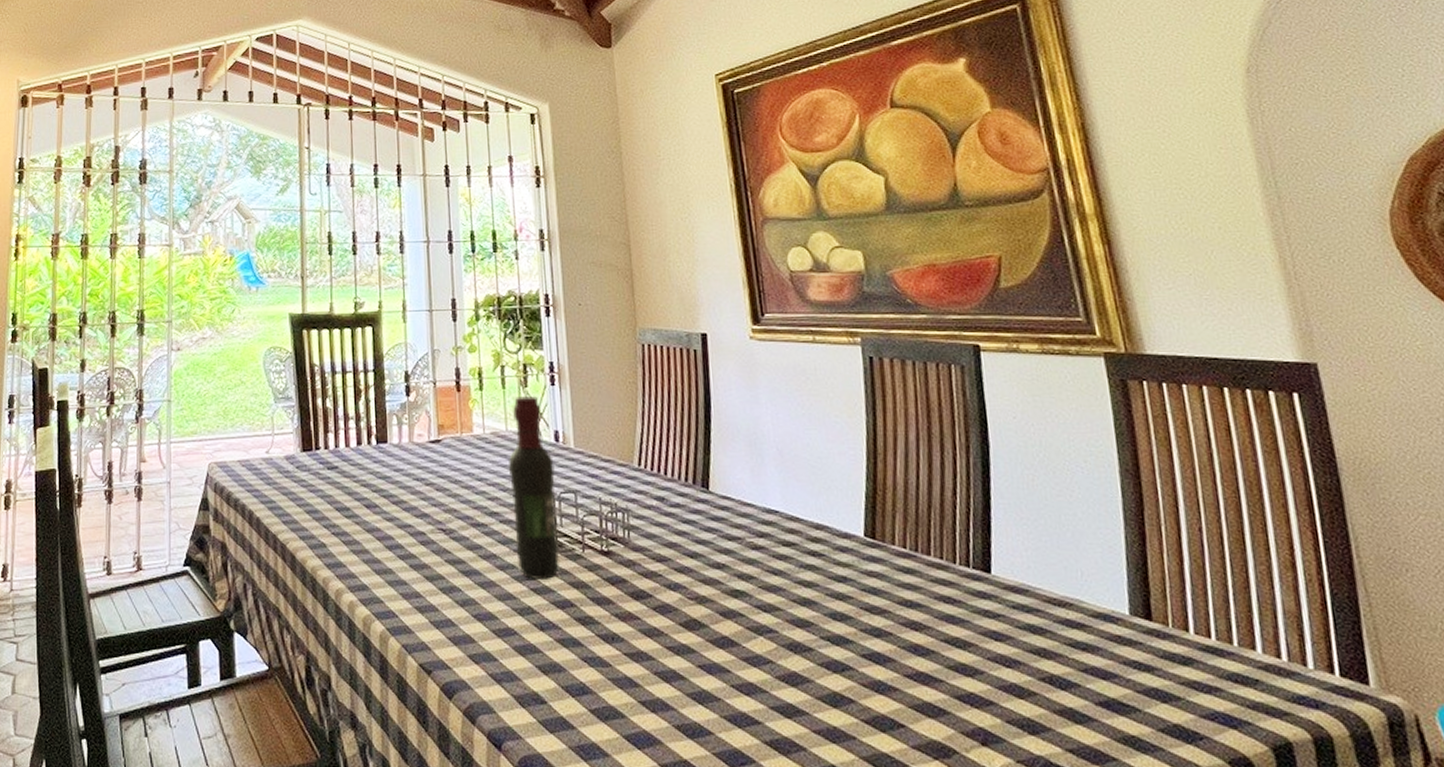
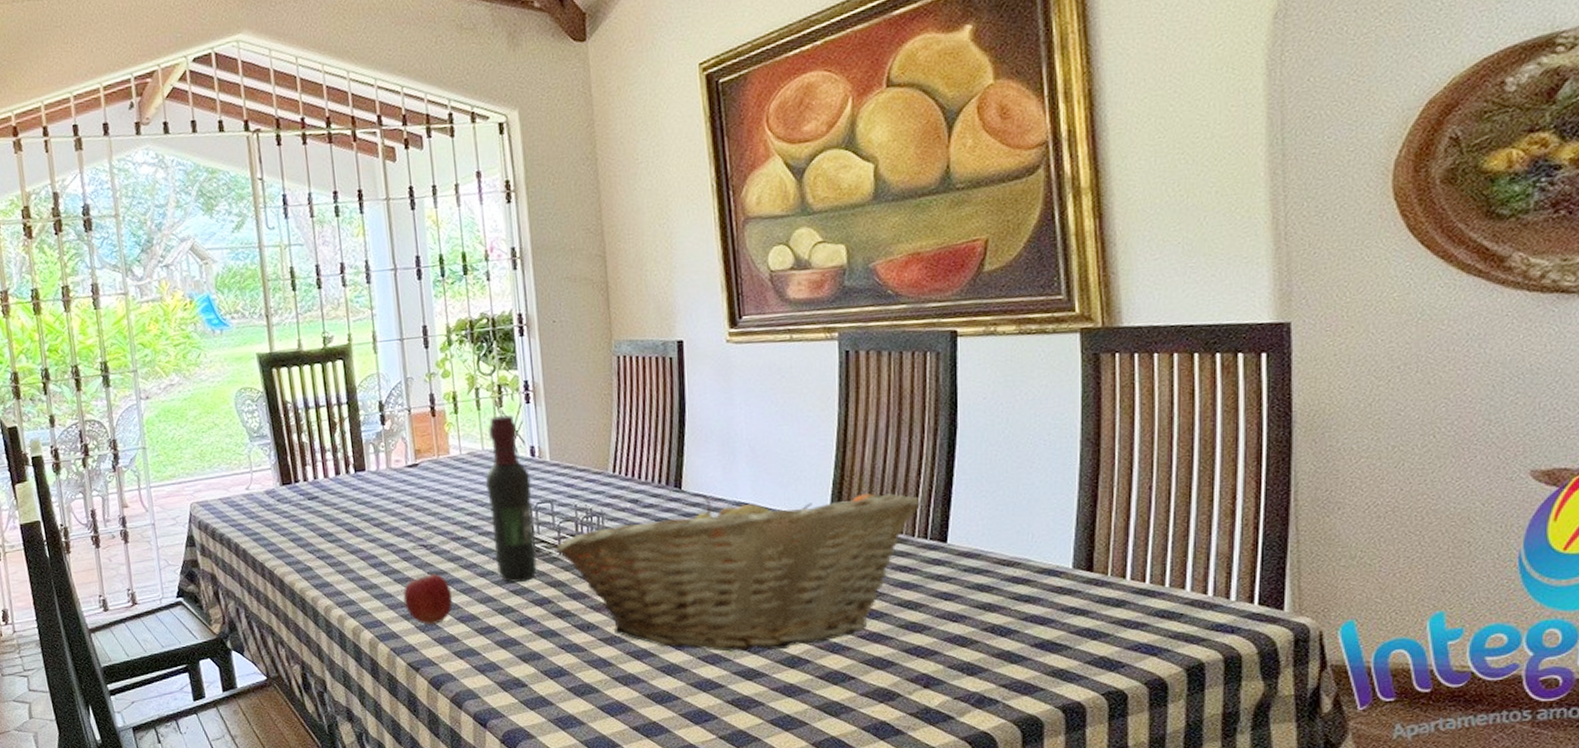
apple: none [418,563,470,622] -> present [402,574,453,626]
fruit basket: none [579,498,959,684] -> present [556,493,920,652]

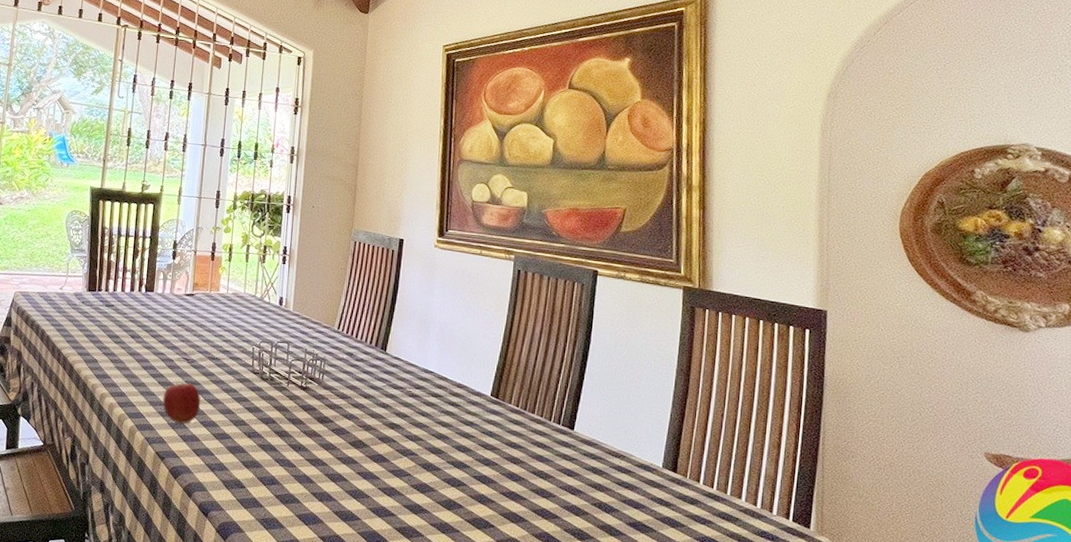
wine bottle: present [486,415,537,582] -> none [239,269,276,402]
fruit basket: present [556,493,920,652] -> none [285,359,558,494]

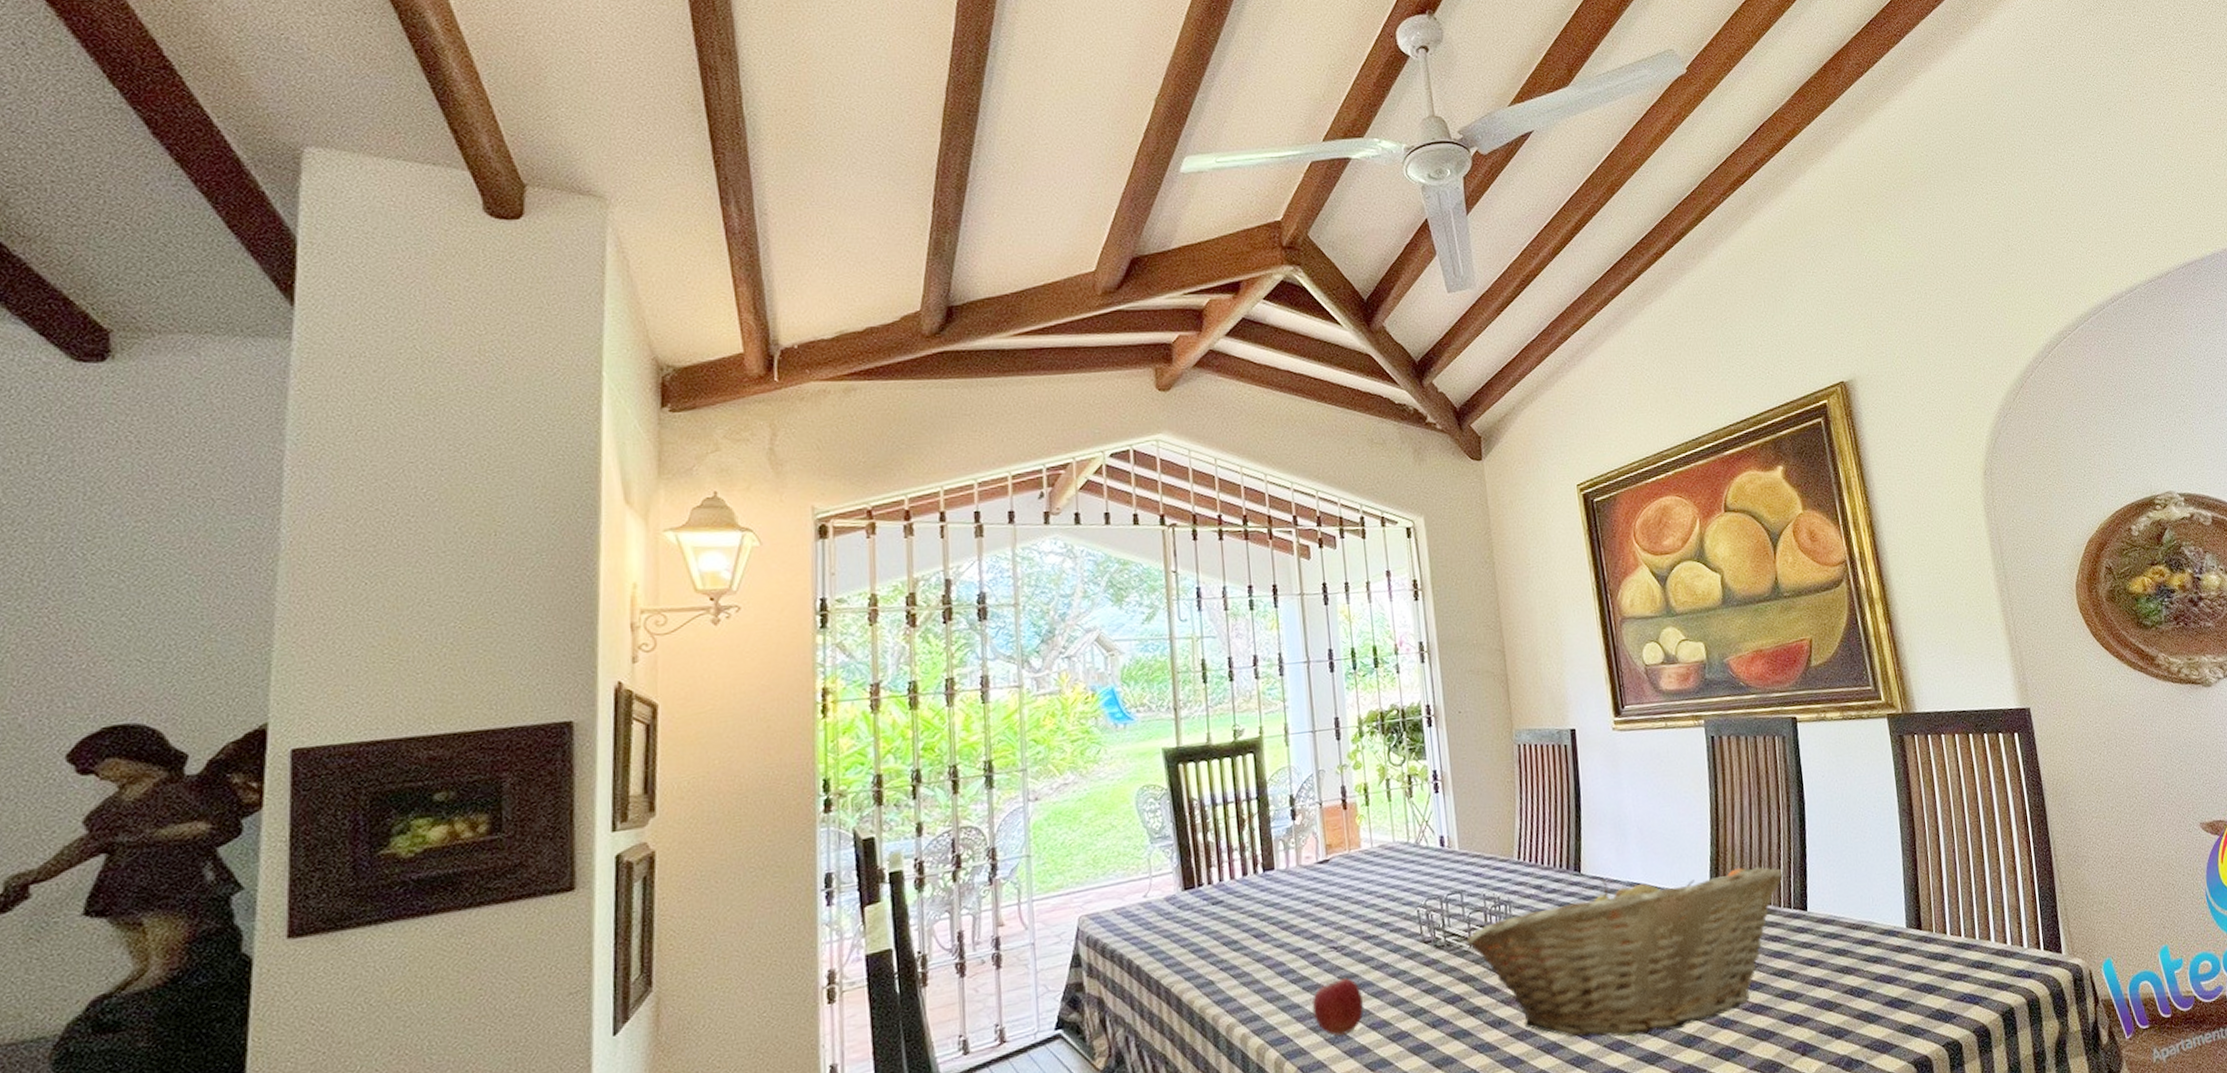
fruit basket: none [285,359,558,494] -> present [1466,867,1783,1037]

